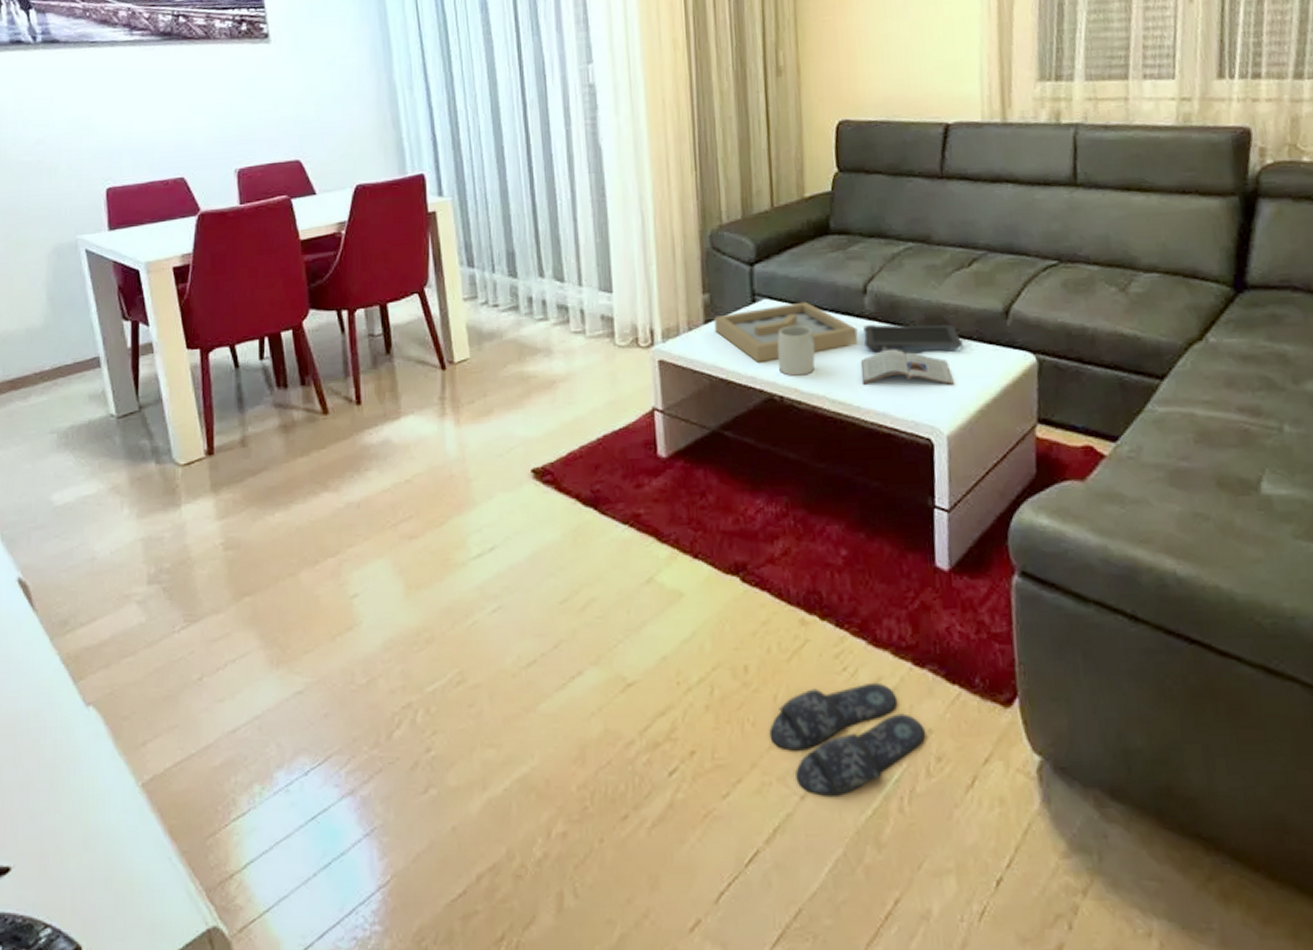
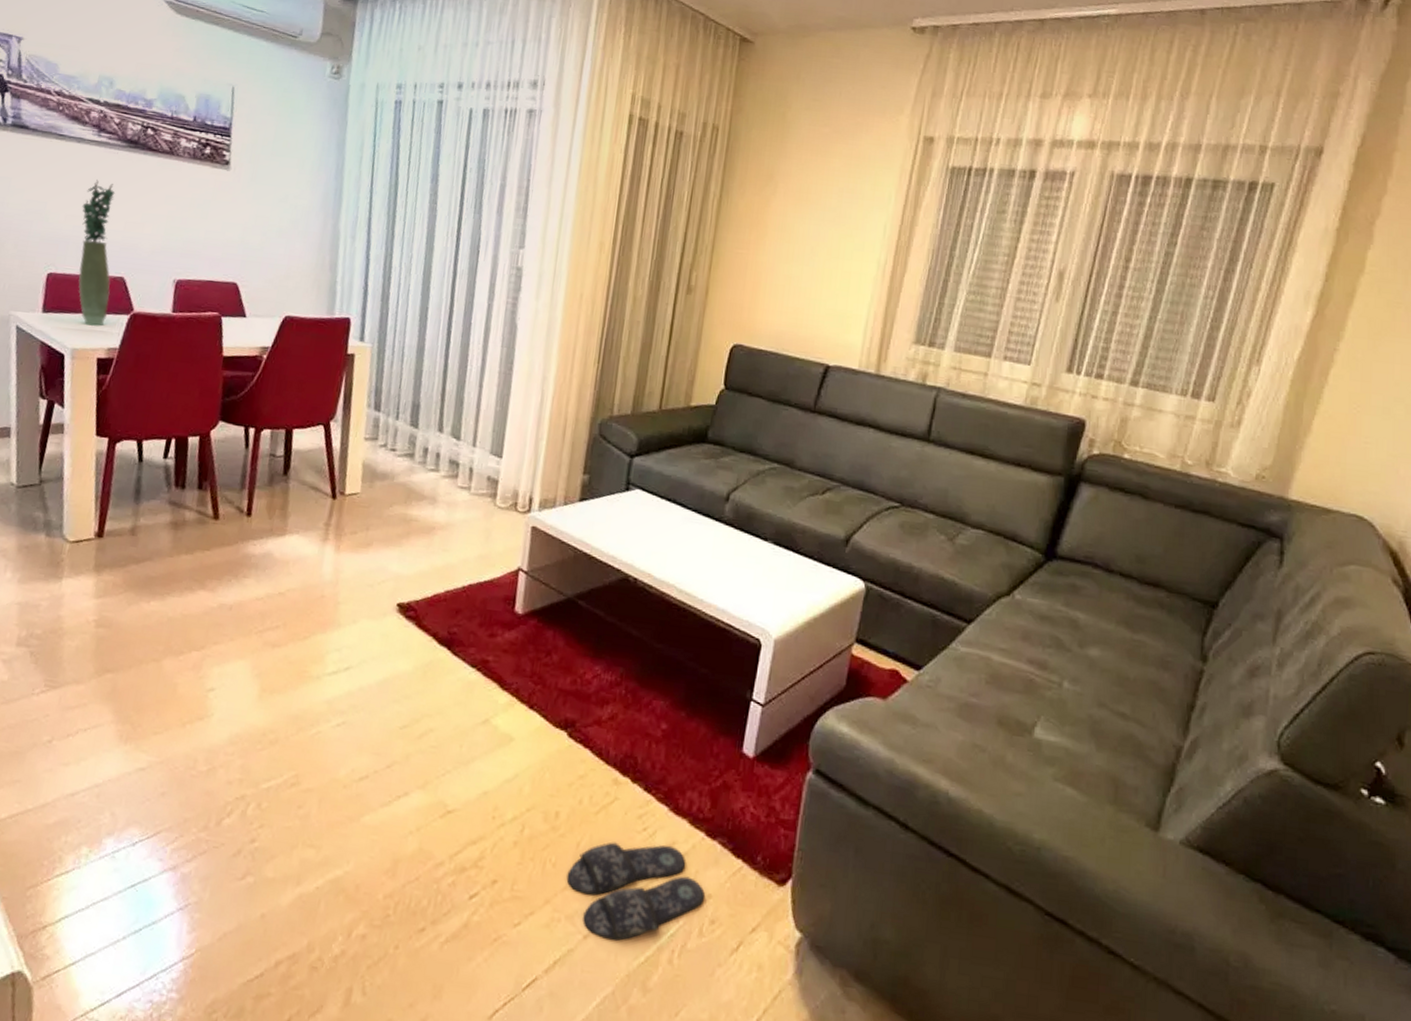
vase: none [128,81,174,236] -> present [78,179,115,327]
decorative tray: present [714,301,858,364] -> none [588,496,715,546]
mug: present [777,325,815,376] -> none [638,516,675,564]
magazine: present [861,348,954,385] -> none [710,553,790,595]
tablet: present [863,324,963,354] -> none [718,529,804,567]

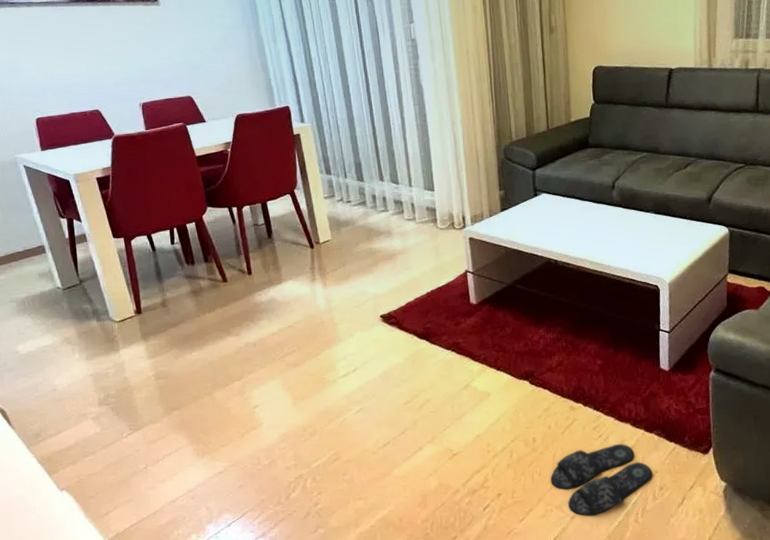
vase: present [78,179,115,327] -> none [47,34,94,154]

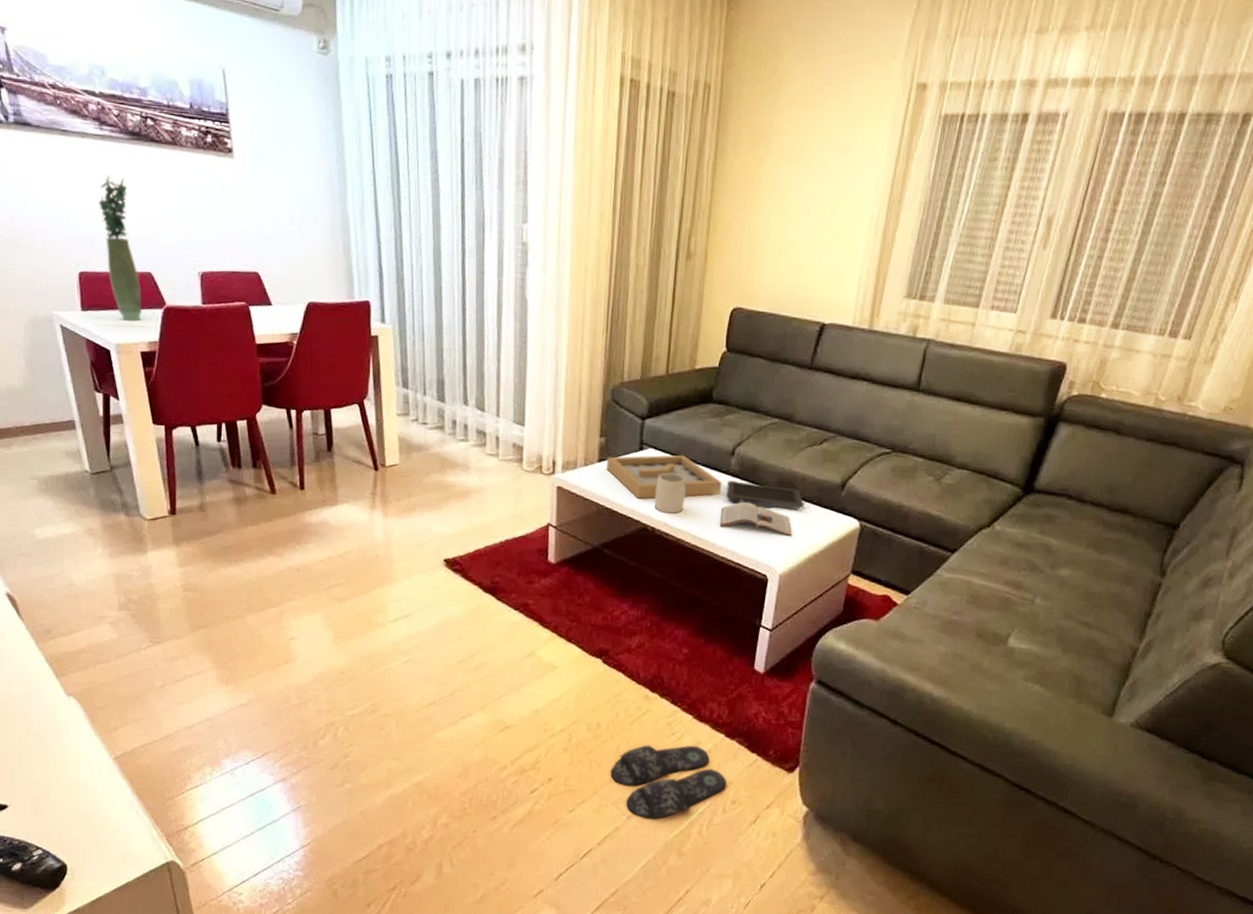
vase: none [47,34,94,154] -> present [99,175,142,322]
decorative tray: none [508,195,609,239] -> present [606,454,722,500]
mug: none [552,211,579,246] -> present [654,472,686,514]
magazine: none [611,226,673,251] -> present [720,501,792,536]
tablet: none [612,208,680,229] -> present [726,480,805,511]

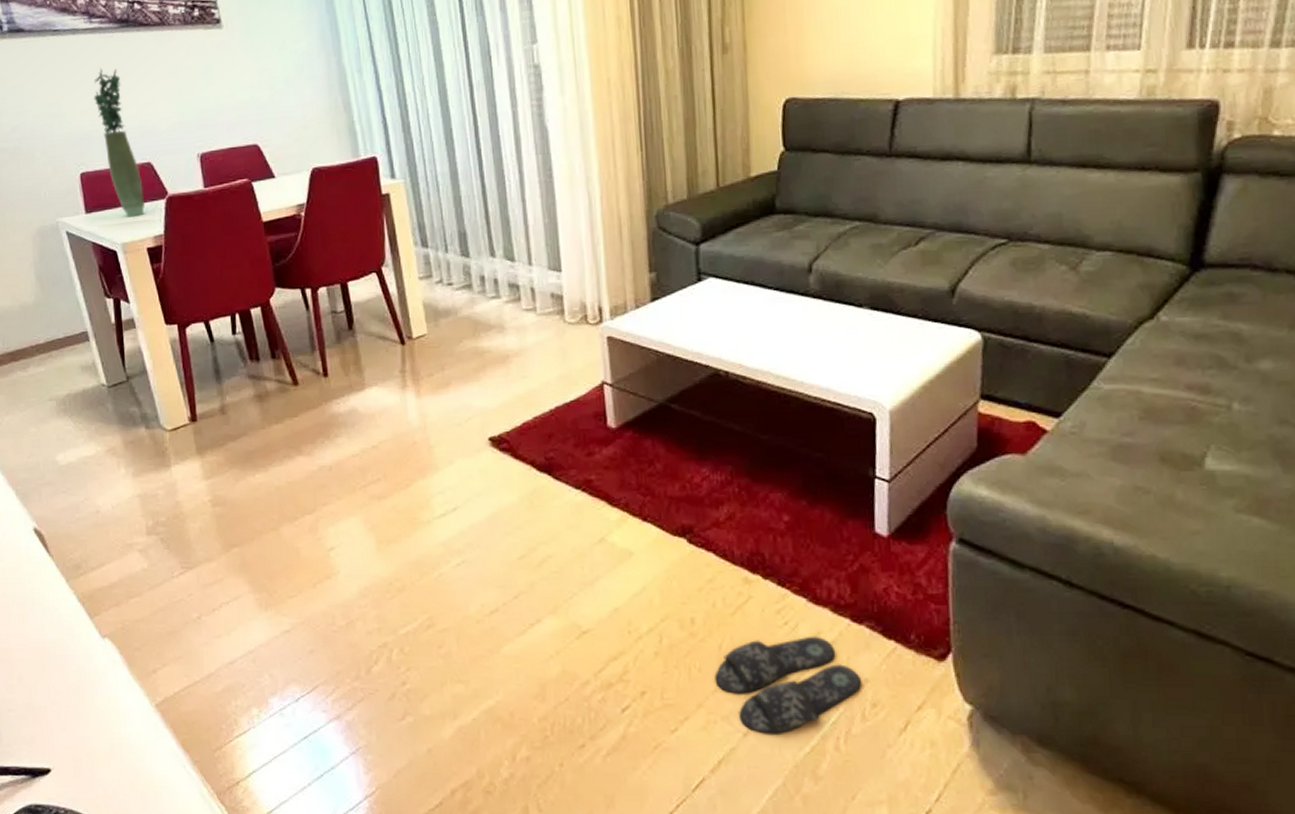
decorative tray: present [606,454,722,500] -> none [661,280,803,340]
mug: present [654,472,686,514] -> none [722,303,760,352]
magazine: present [720,501,792,536] -> none [806,326,897,361]
tablet: present [726,480,805,511] -> none [808,302,908,332]

